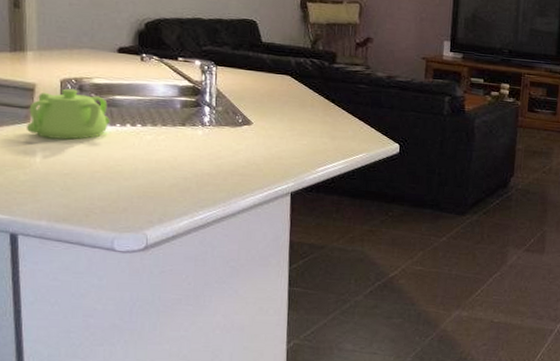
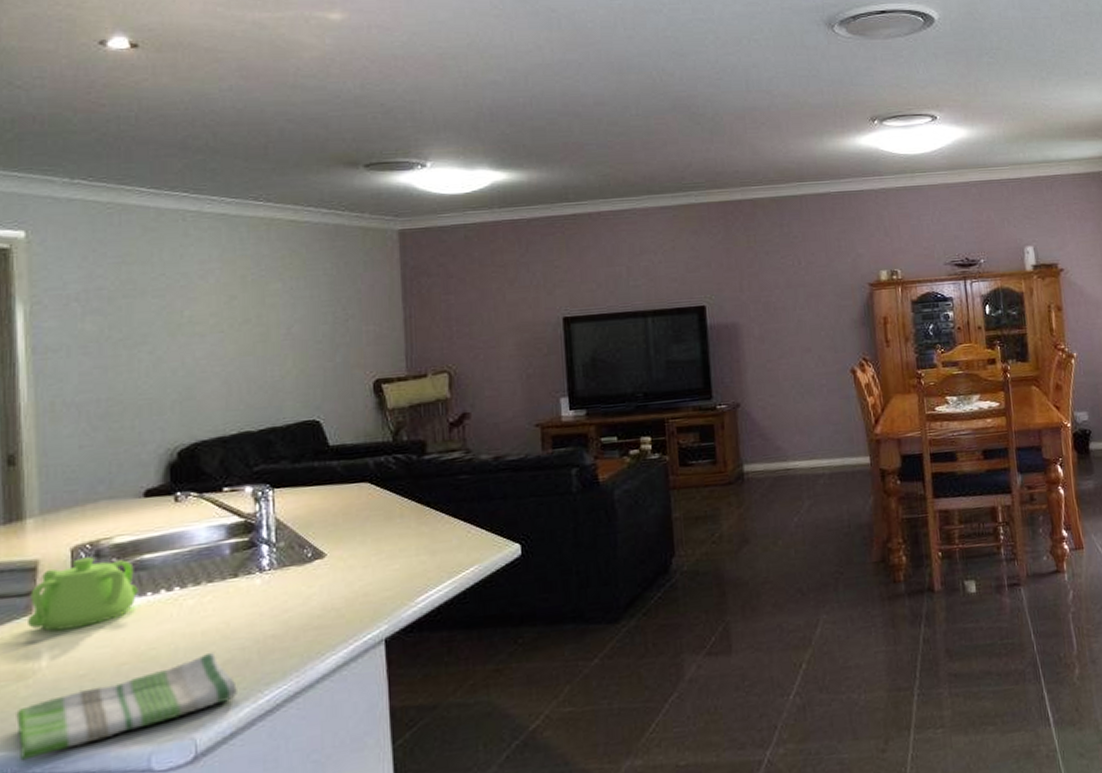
dish towel: none [17,176,179,225] -> present [16,651,237,761]

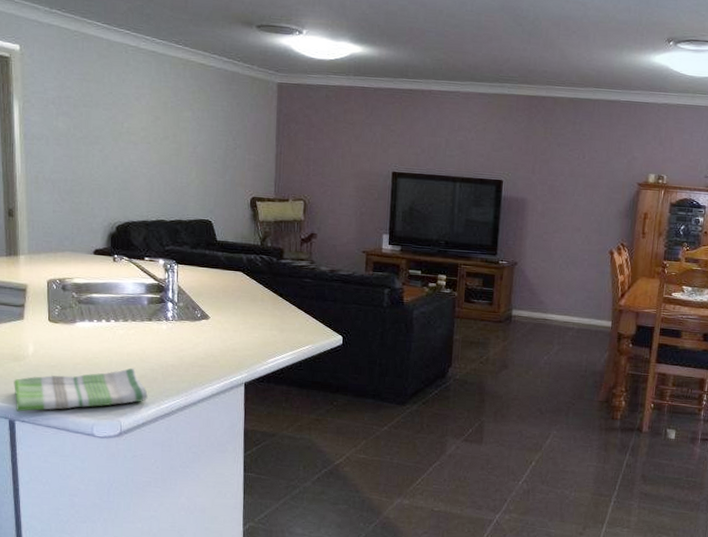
teapot: present [26,557,138,632] -> none [20,288,88,335]

